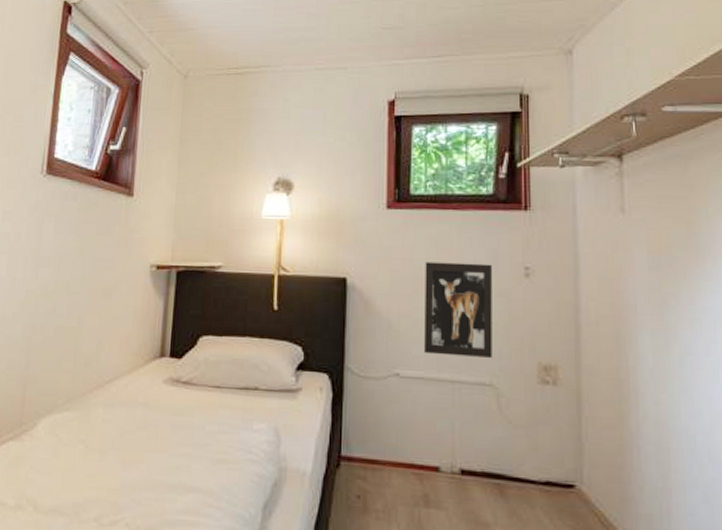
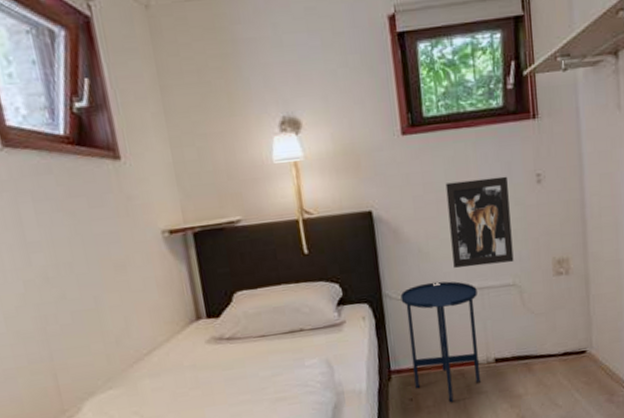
side table: none [363,363,447,511] -> present [400,281,480,402]

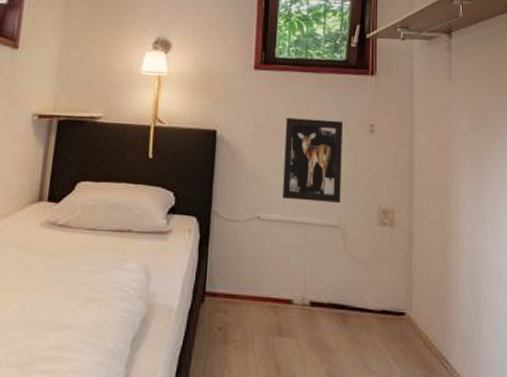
side table: present [400,281,480,402] -> none [226,208,302,340]

